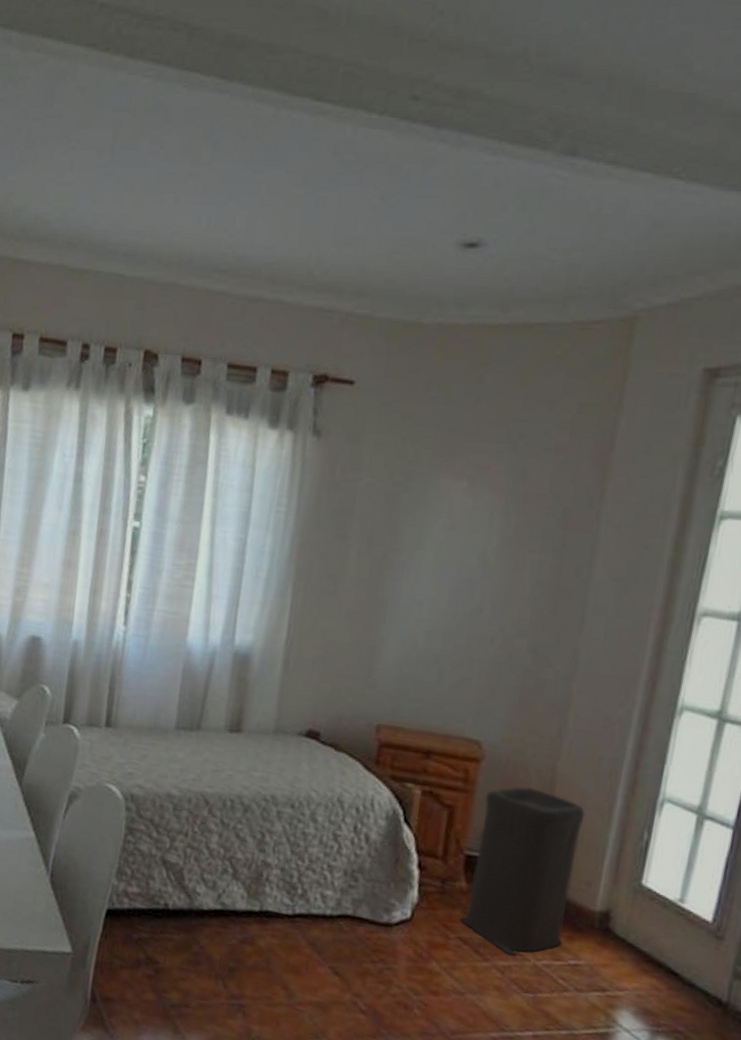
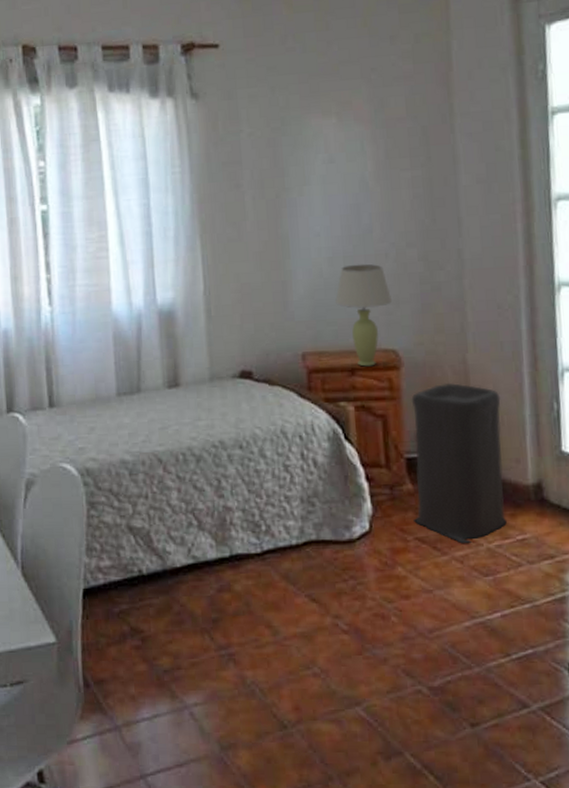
table lamp: none [425,642,487,753] -> present [335,263,392,367]

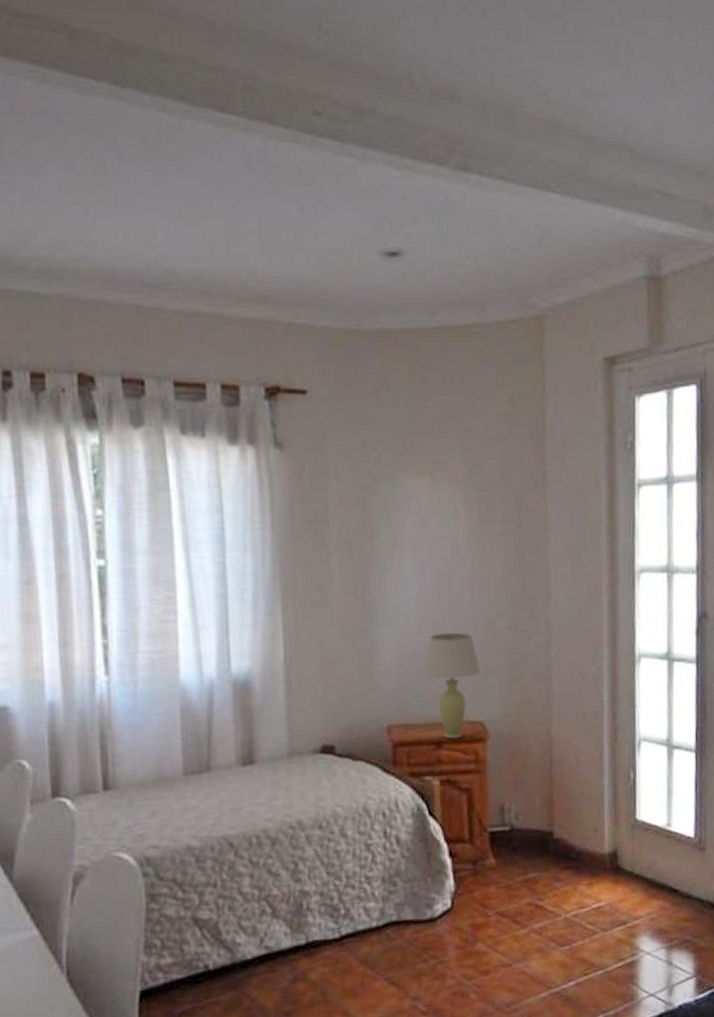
laundry basket: present [411,382,507,543] -> none [495,754,584,915]

